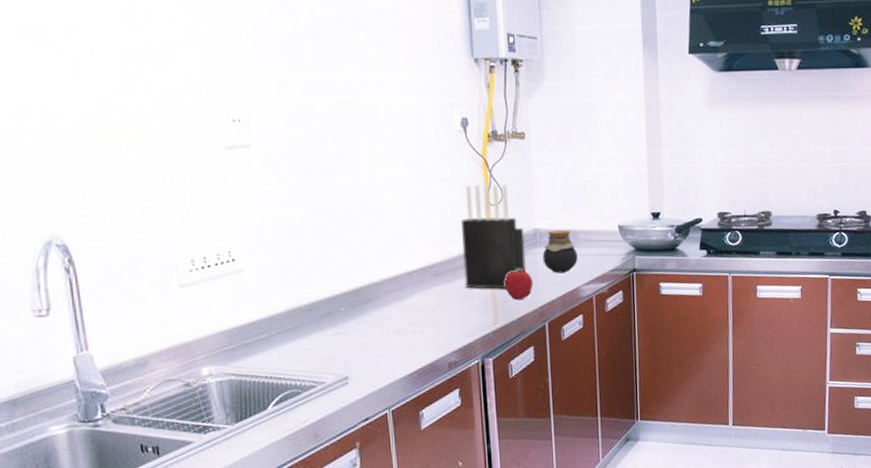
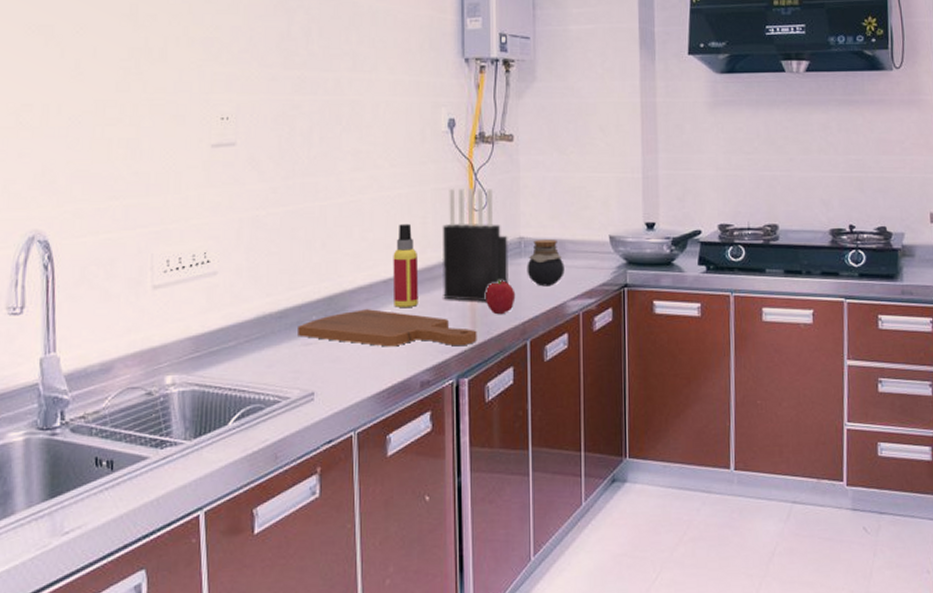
cutting board: none [328,299,499,333] -> present [298,309,477,347]
spray bottle: none [415,219,442,298] -> present [392,223,419,308]

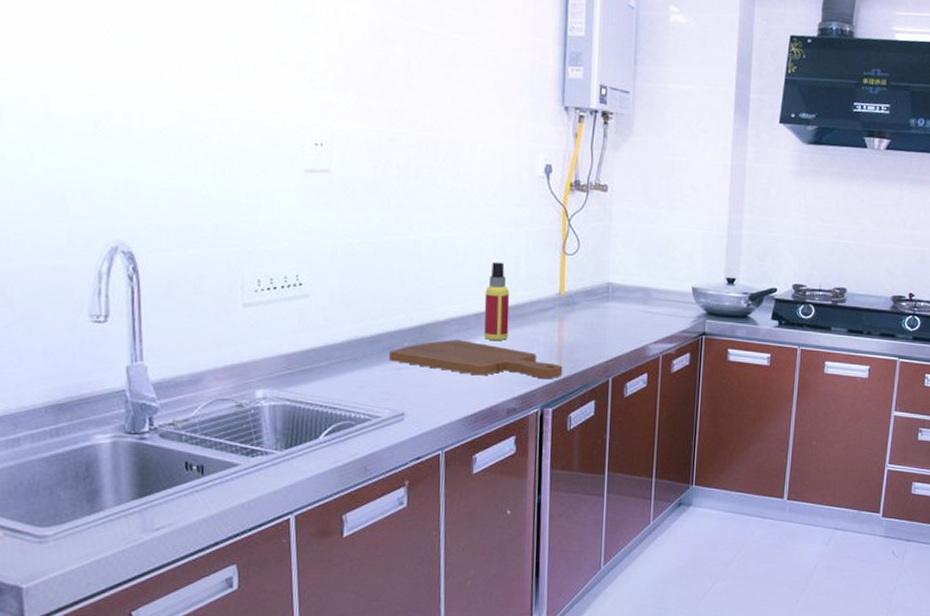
knife block: present [442,187,510,301] -> none [532,231,597,339]
fruit: present [486,279,516,315] -> none [572,320,601,353]
jar: present [527,240,565,287] -> none [613,286,649,330]

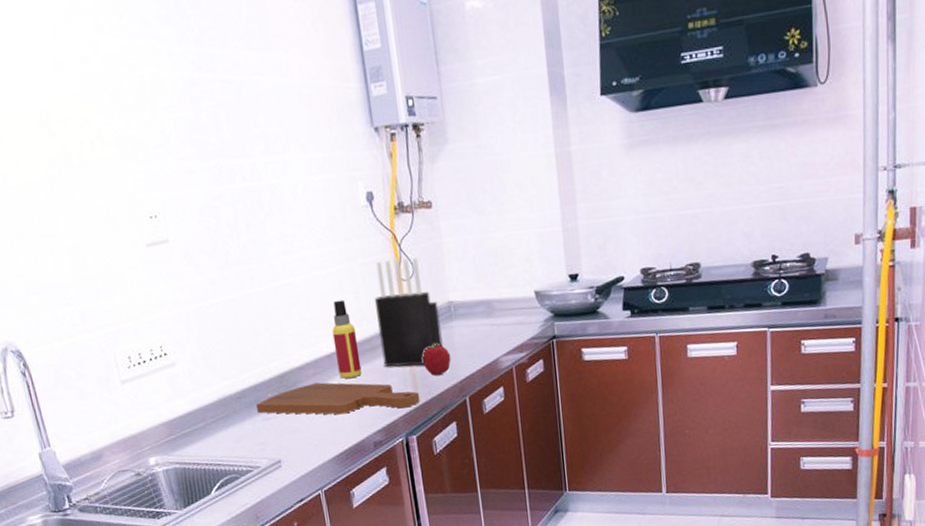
knife block: none [532,231,597,339] -> present [374,257,444,367]
fruit: none [572,320,601,353] -> present [422,343,451,376]

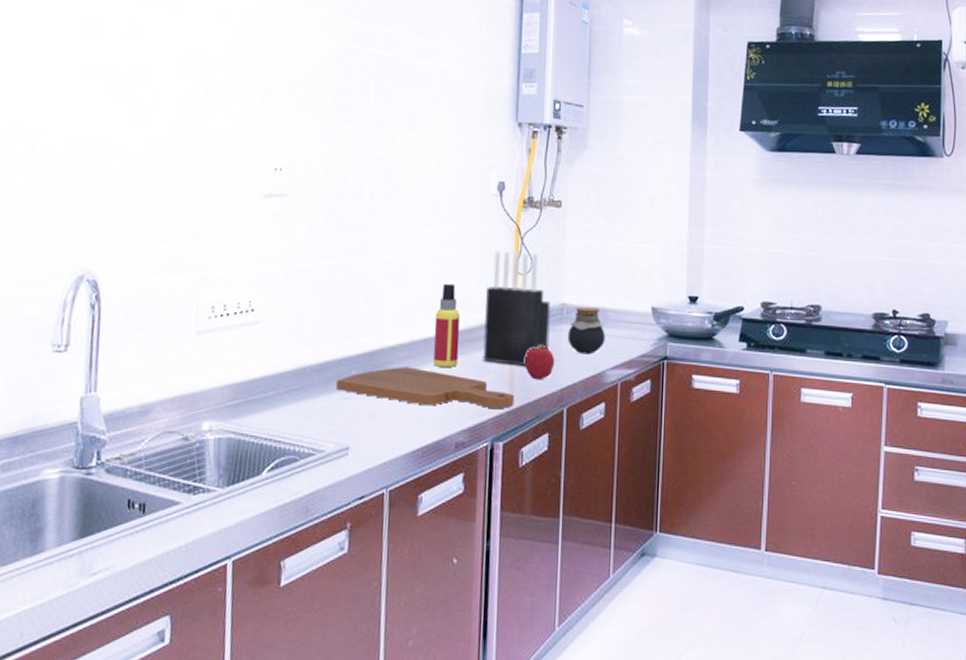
jar: none [458,300,495,346] -> present [567,307,605,355]

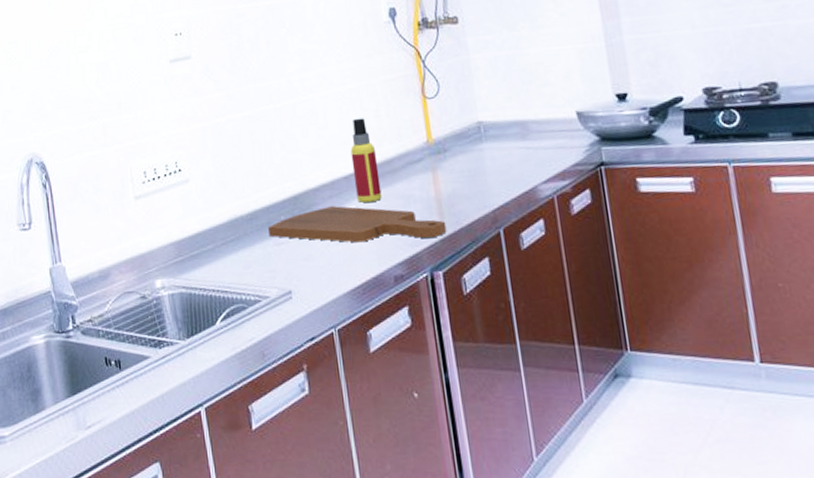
knife block: present [482,250,551,365] -> none [396,74,473,192]
fruit: present [525,344,555,380] -> none [449,167,482,204]
jar: present [567,307,605,355] -> none [489,121,532,172]

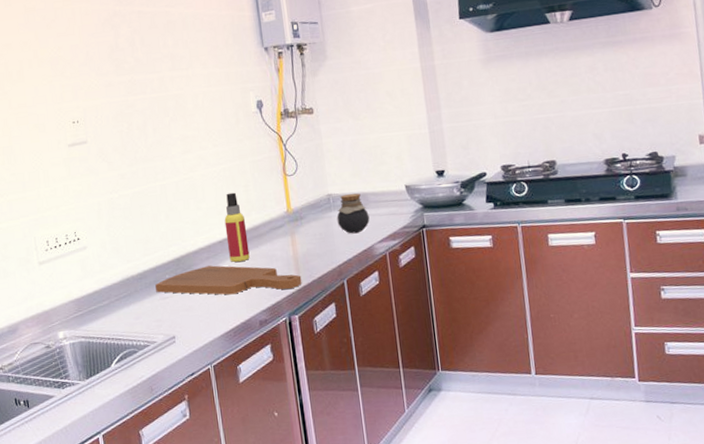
jar: none [489,121,532,172] -> present [337,193,370,234]

